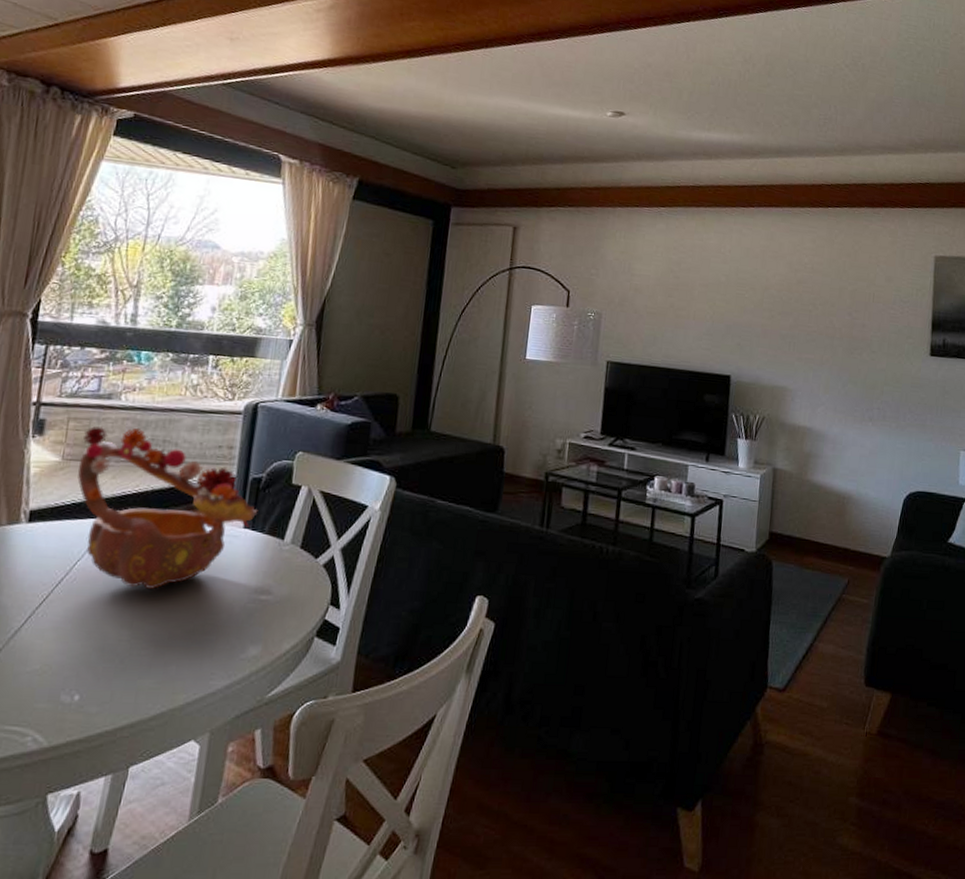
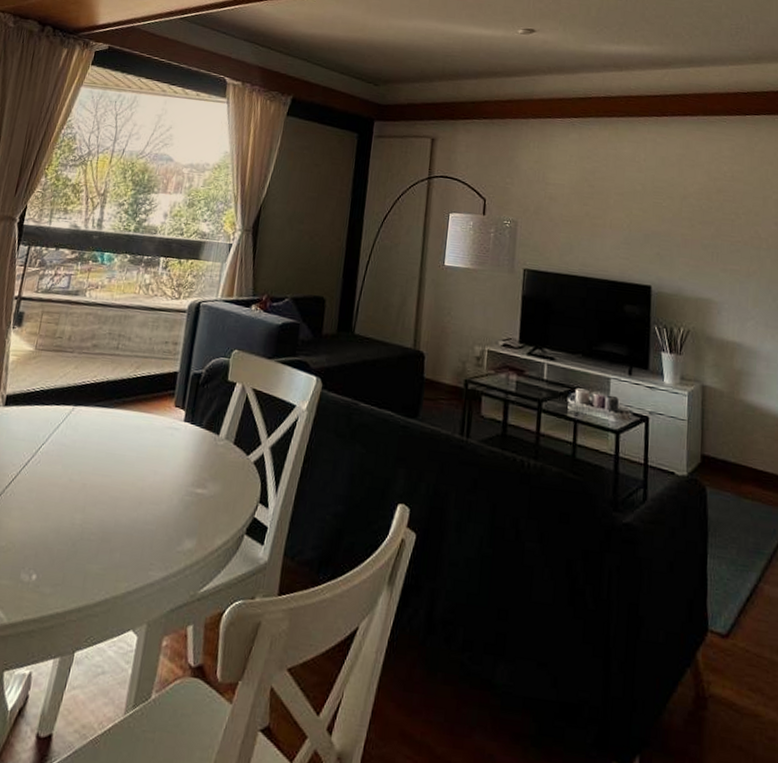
flower arrangement: present [77,426,258,589] -> none [46,320,197,476]

